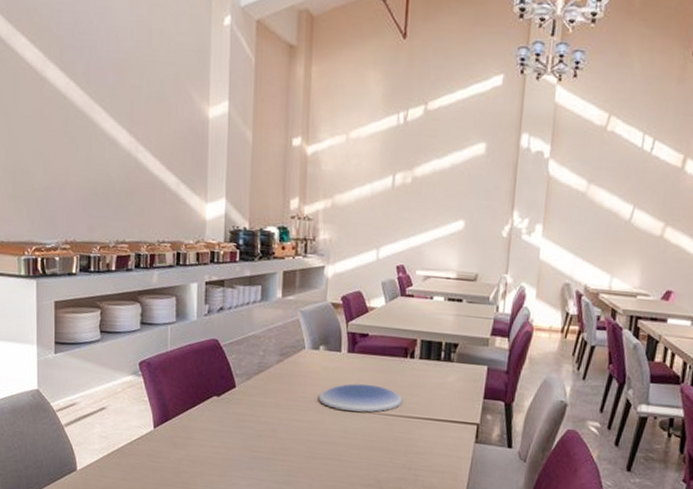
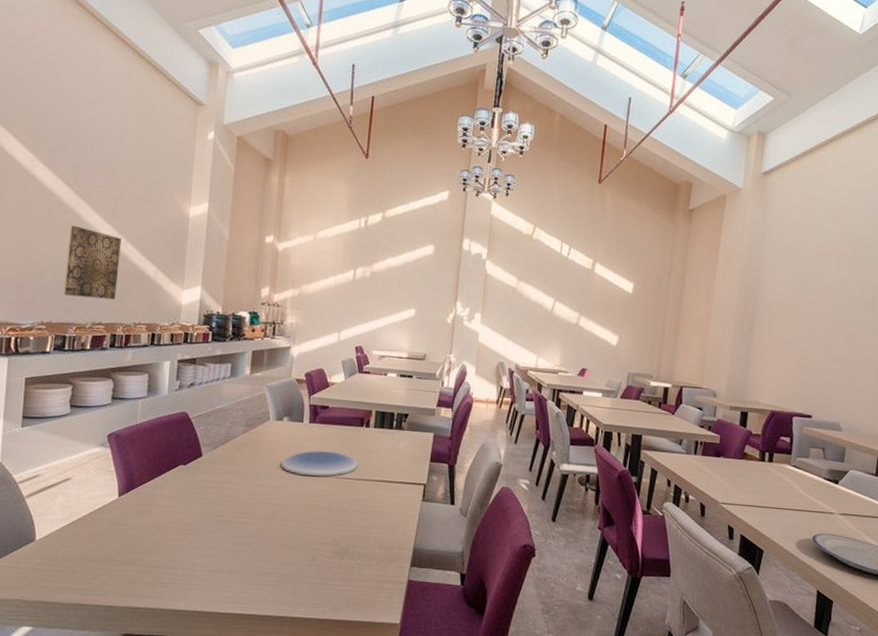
wall art: none [85,133,139,216] -> present [64,226,121,300]

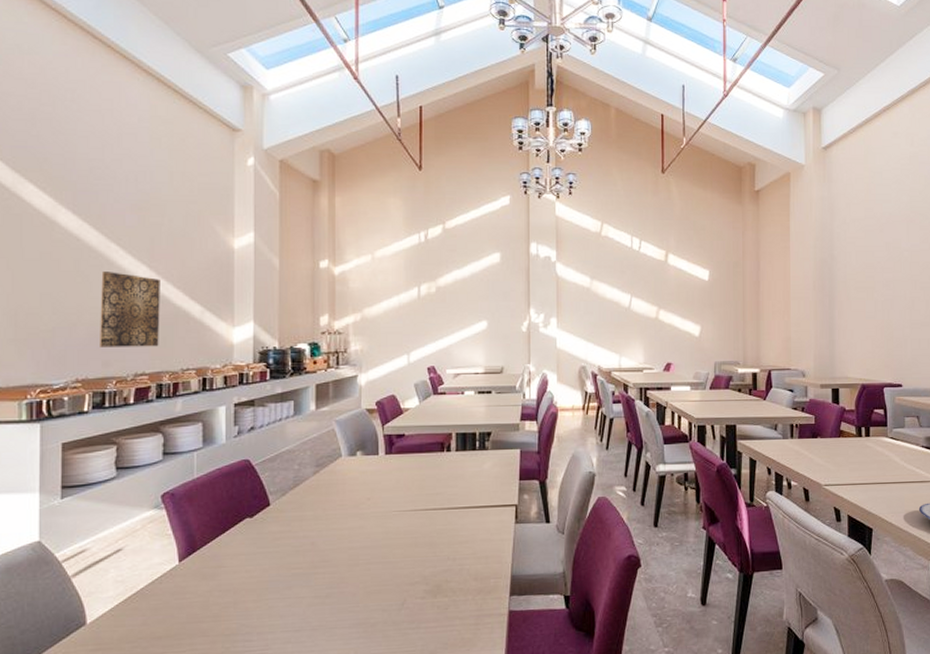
plate: present [280,451,359,476] -> none [358,482,443,512]

